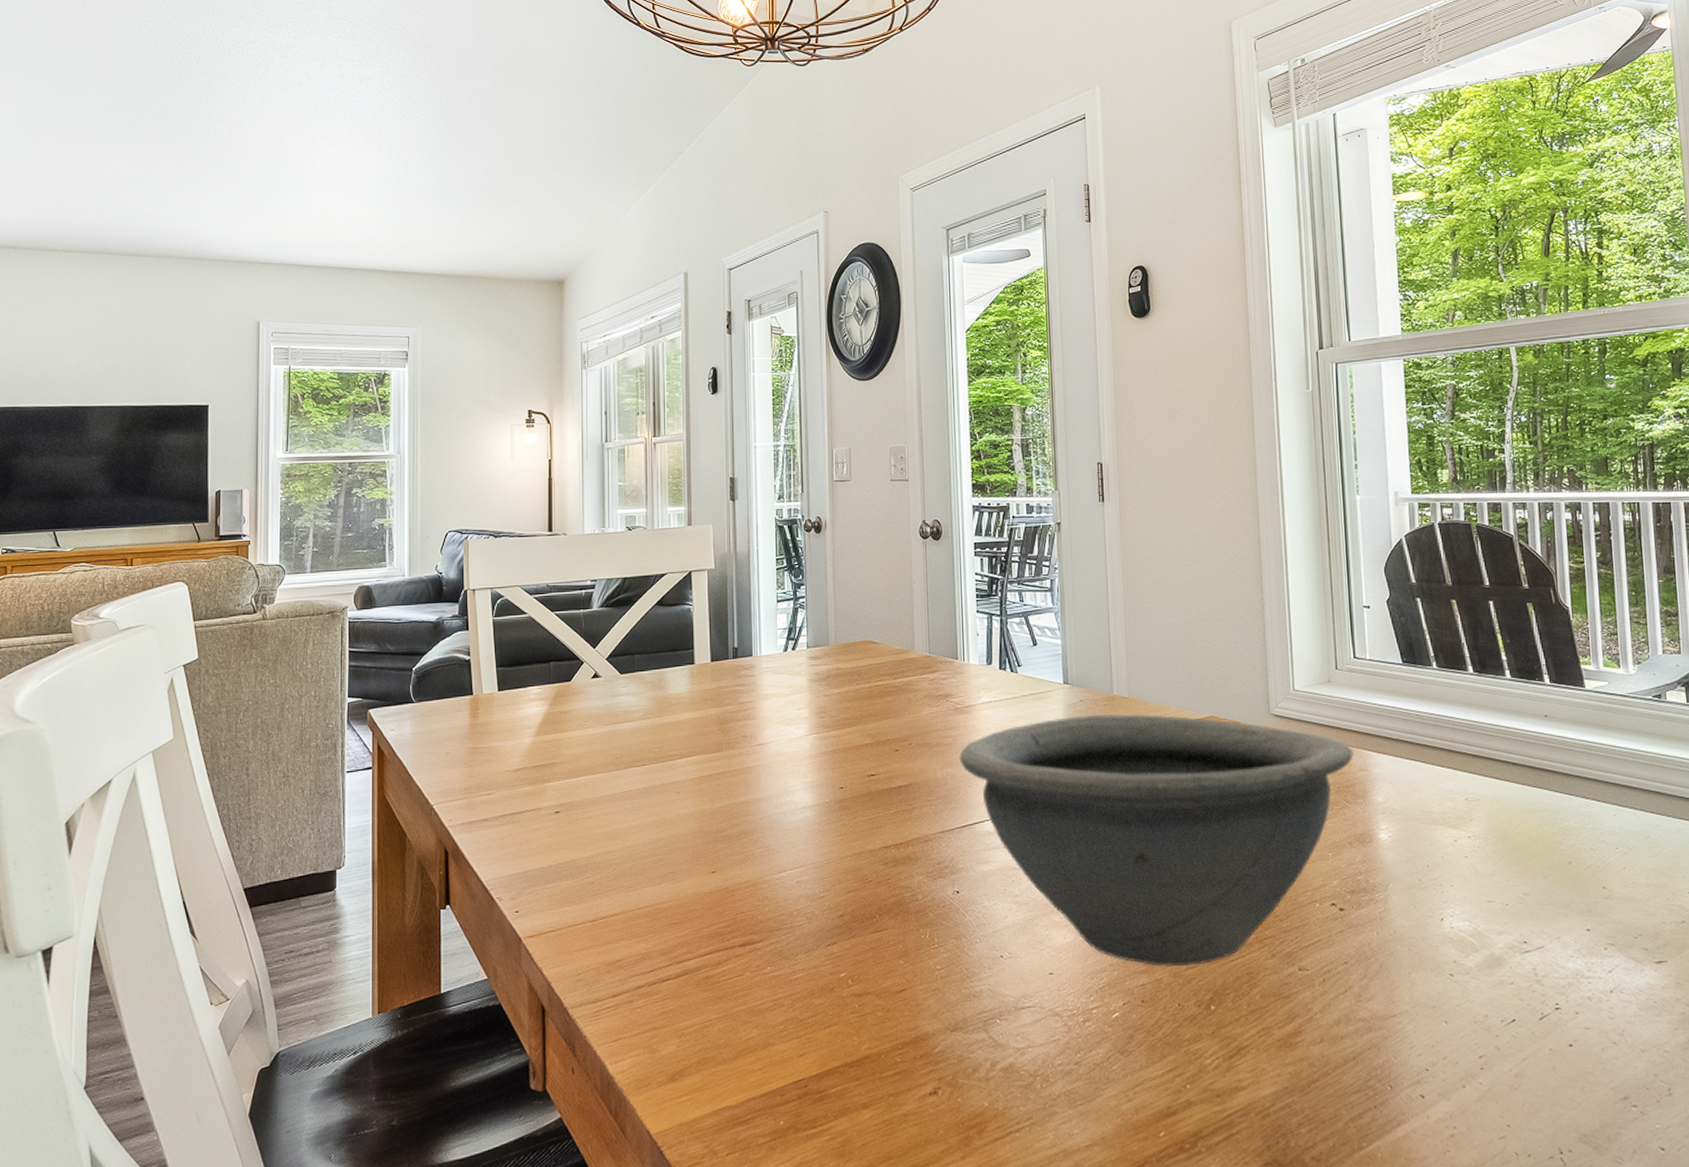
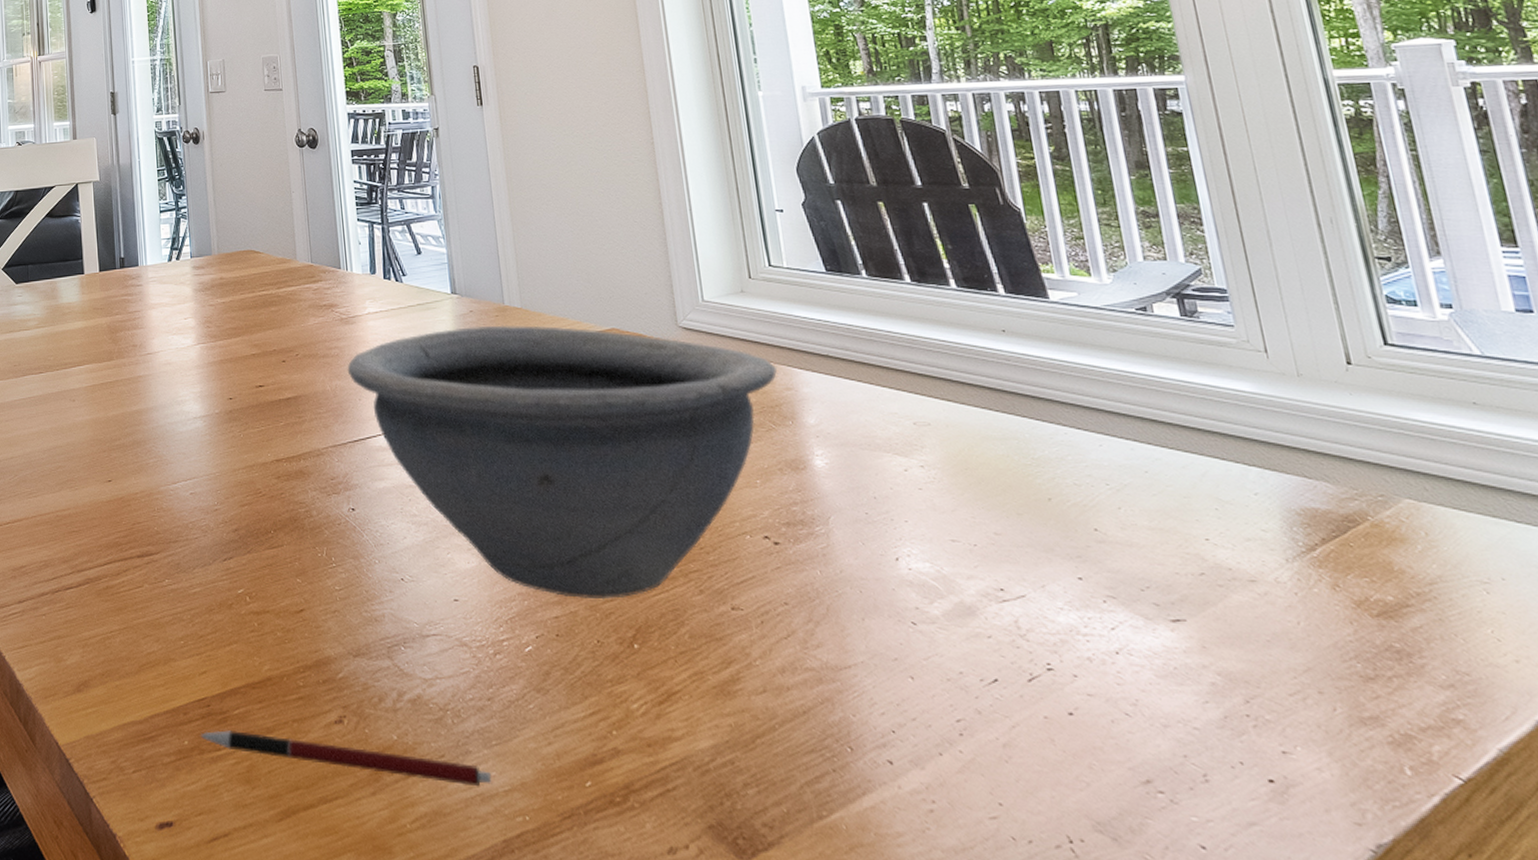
pen: none [796,1108,1075,1144] -> present [200,730,492,787]

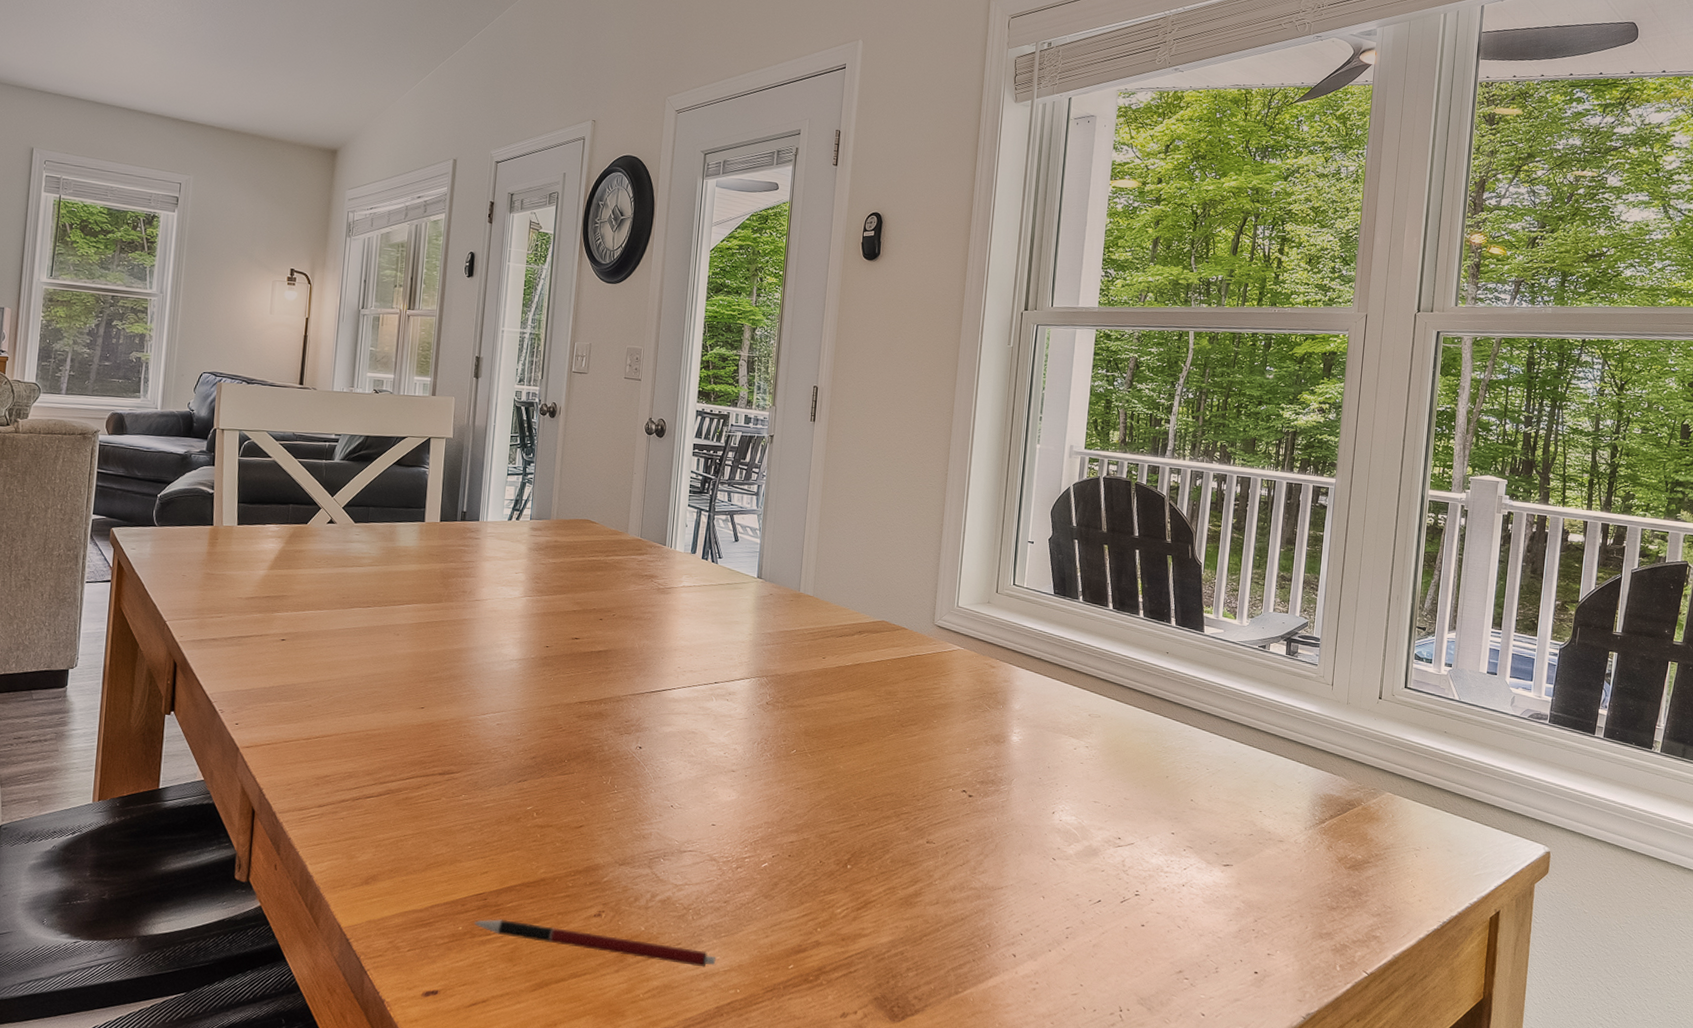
bowl: present [347,325,778,600] -> none [656,607,1002,831]

